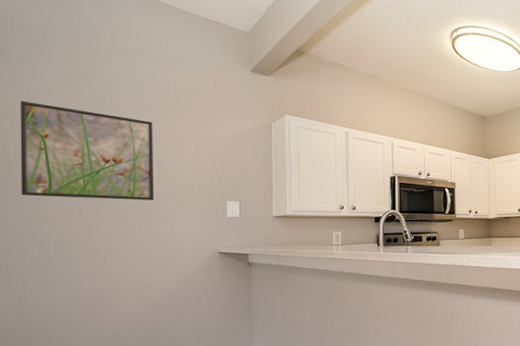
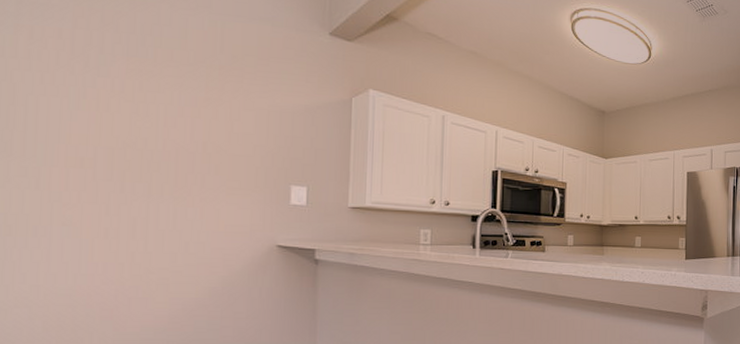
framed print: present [20,101,155,201] -> none [14,41,200,178]

